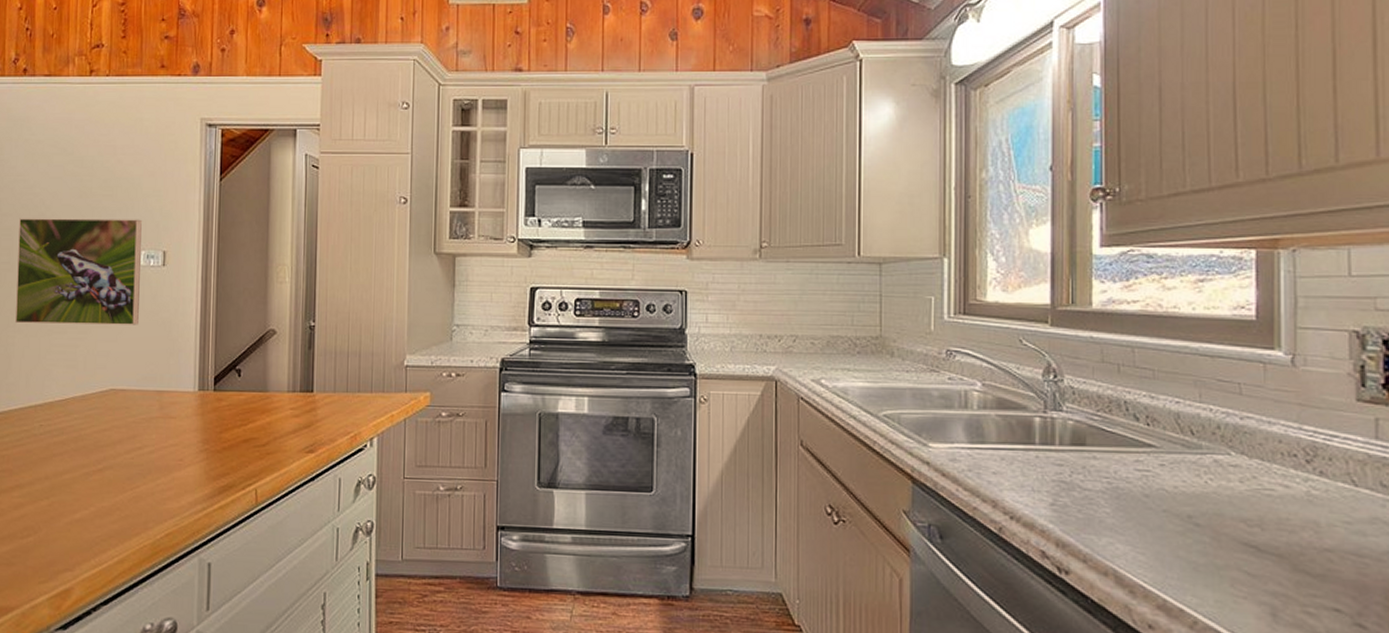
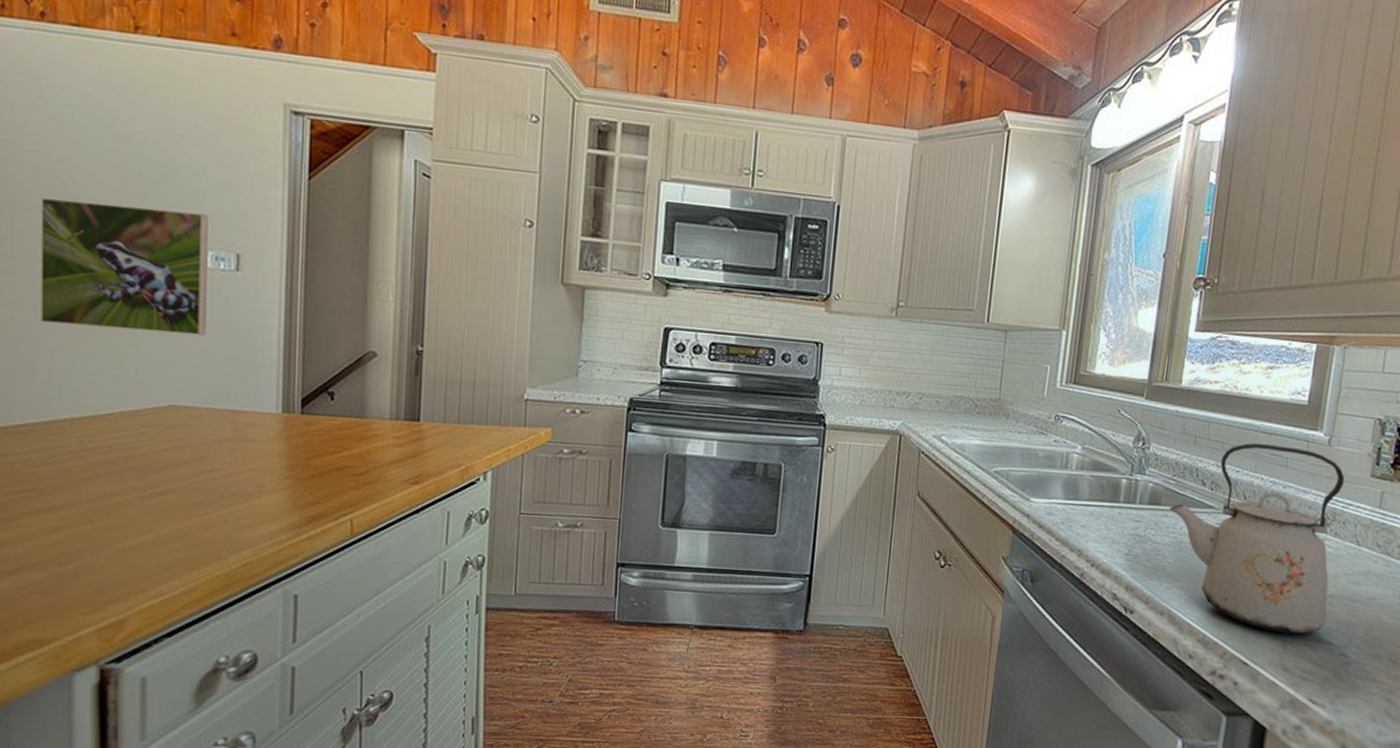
kettle: none [1097,369,1327,599] -> present [1169,443,1345,635]

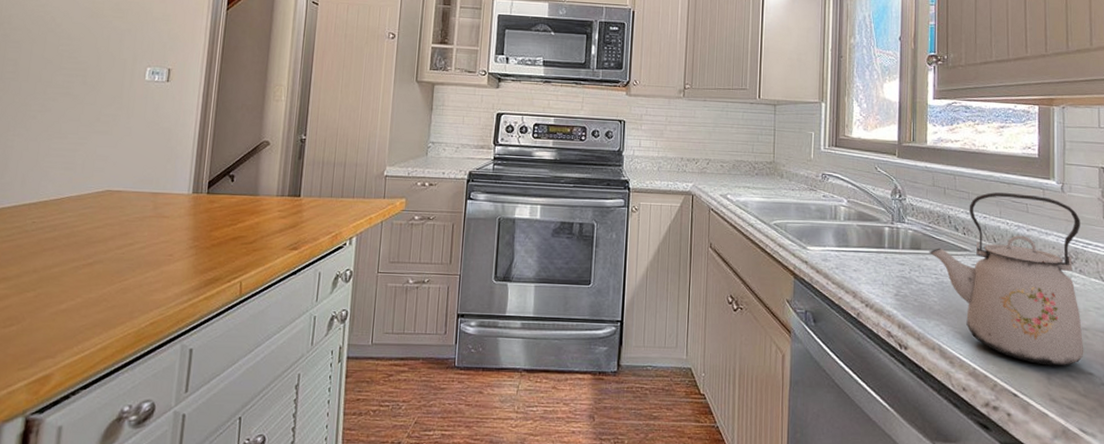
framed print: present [39,197,208,336] -> none [15,32,150,133]

